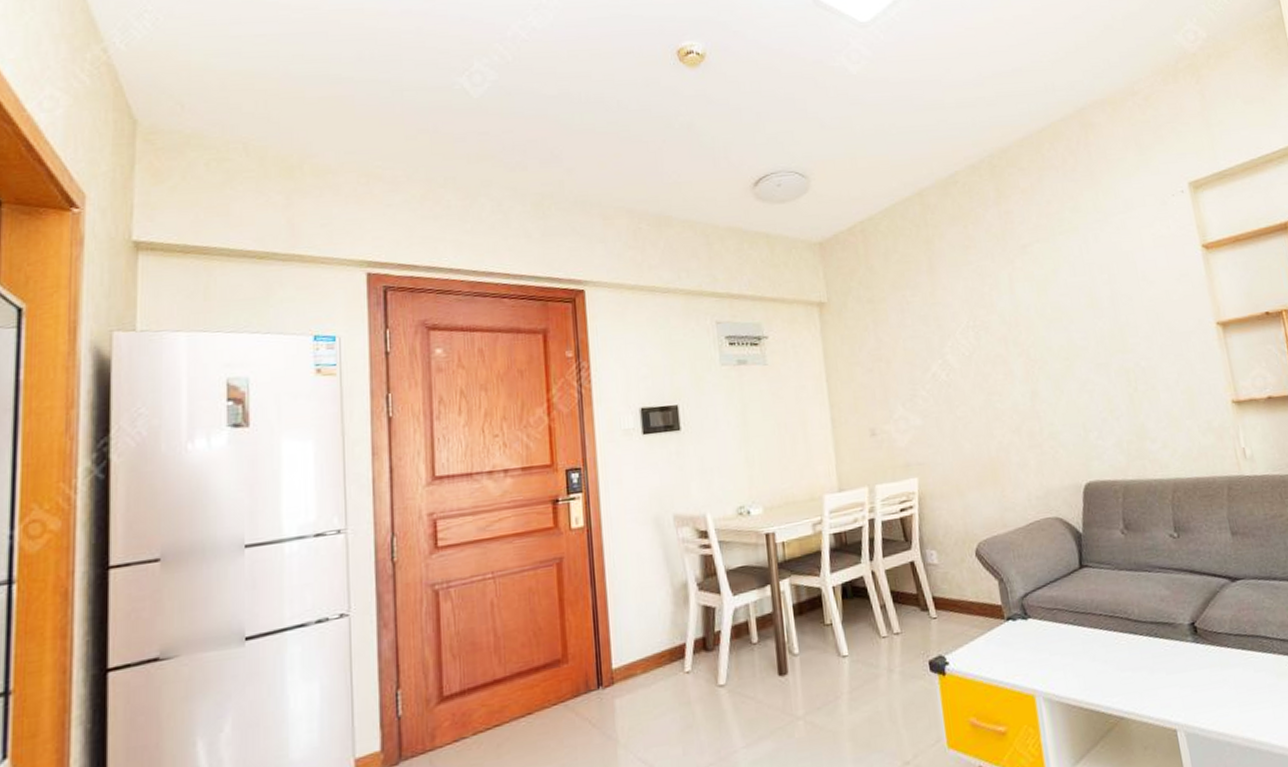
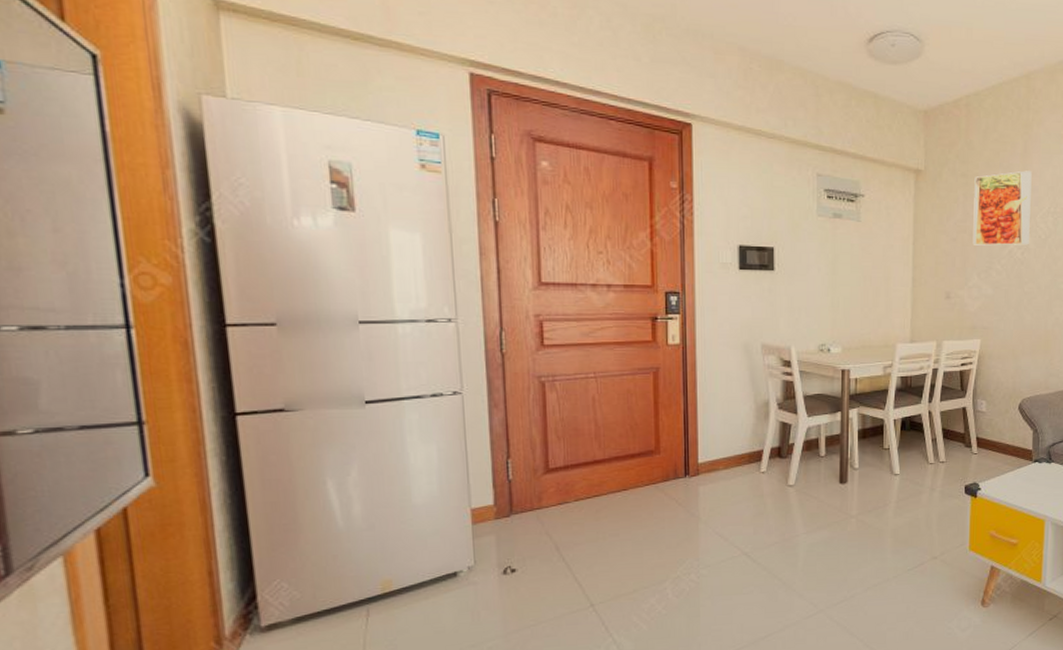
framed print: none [882,286,954,374] -> present [972,170,1032,246]

